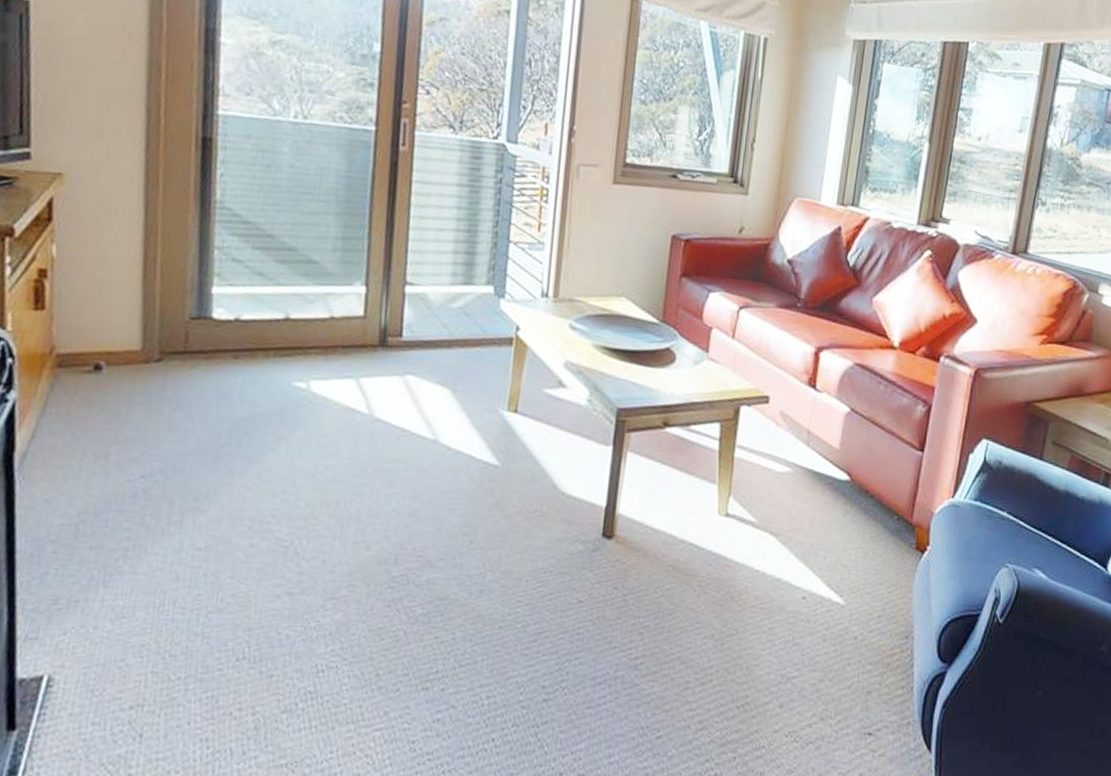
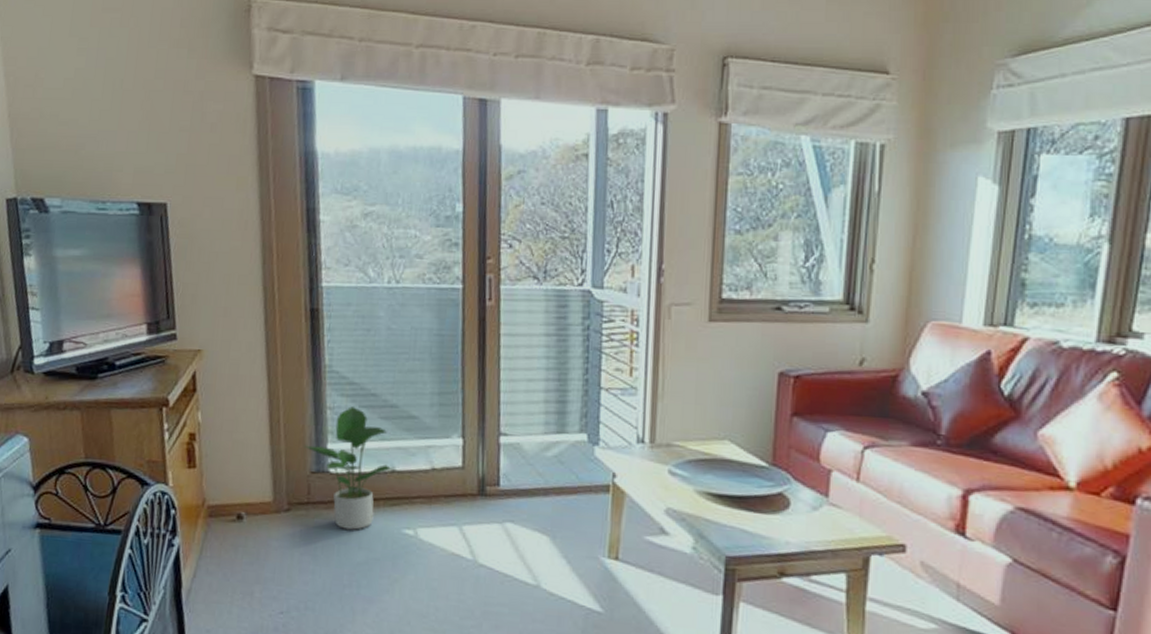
potted plant: none [184,247,286,383] -> present [304,406,392,530]

